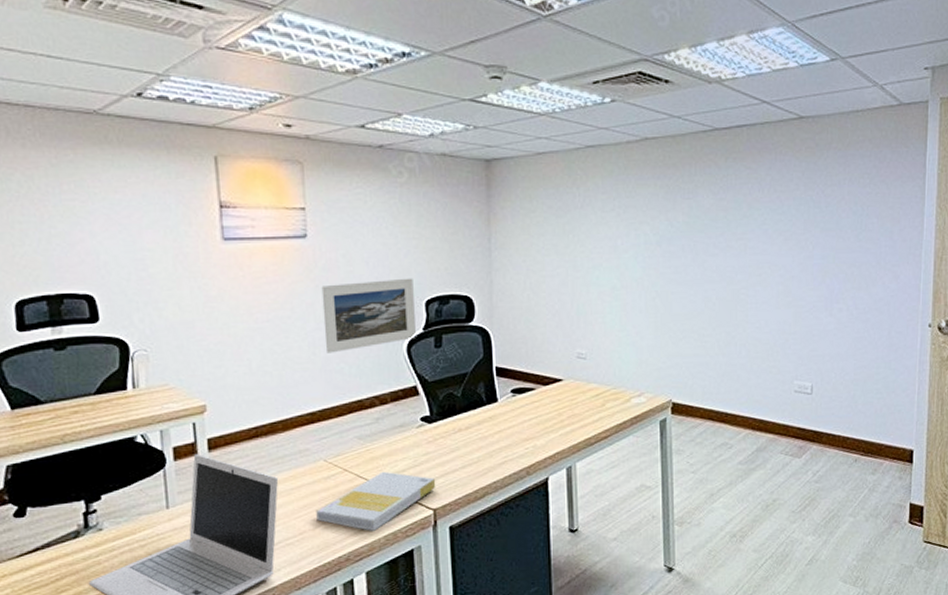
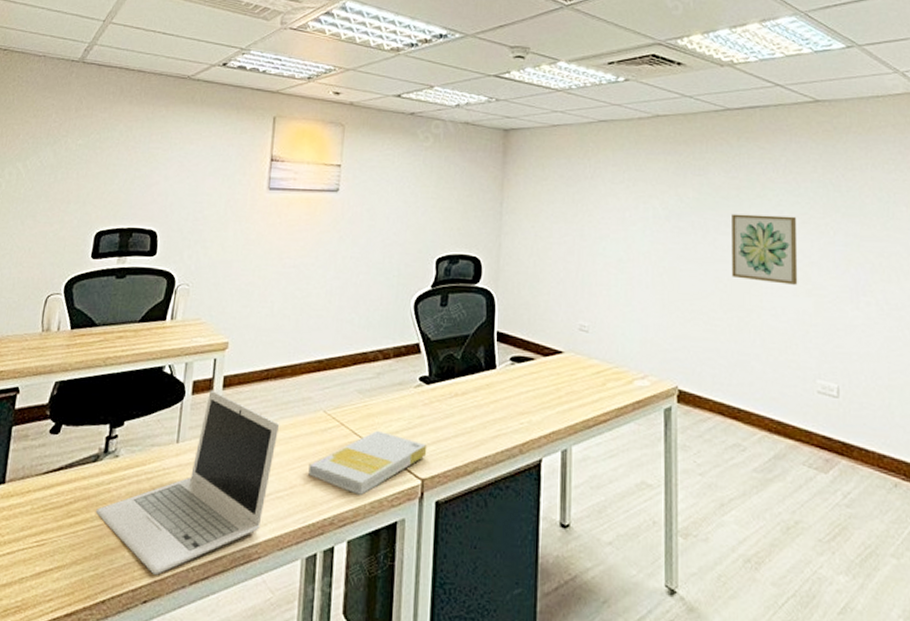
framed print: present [321,278,417,354] -> none [341,235,427,303]
wall art: none [720,234,780,299] -> present [731,214,798,285]

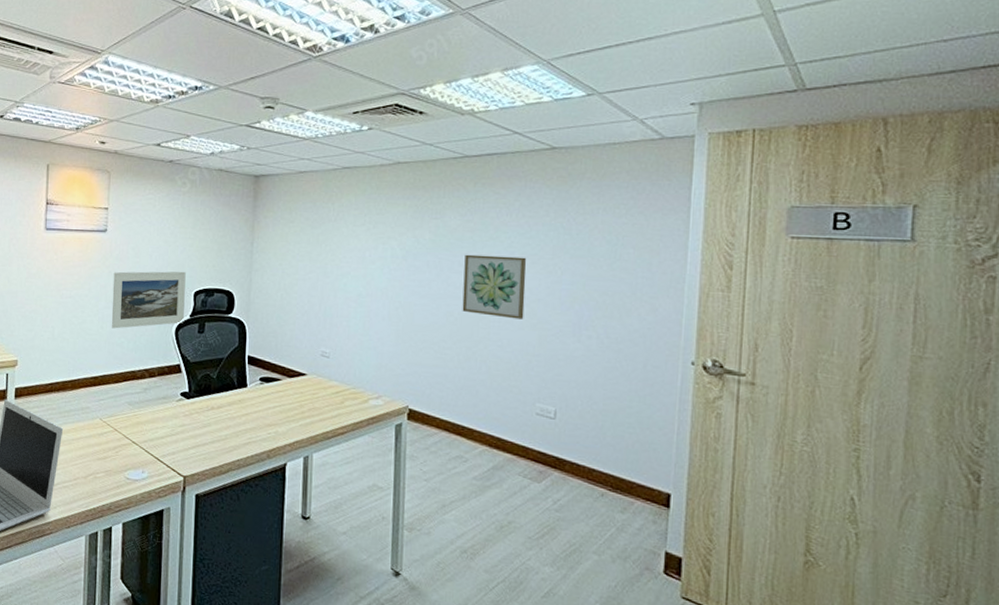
book: present [308,430,427,495] -> none [89,435,188,487]
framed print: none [341,235,427,303] -> present [111,271,186,329]

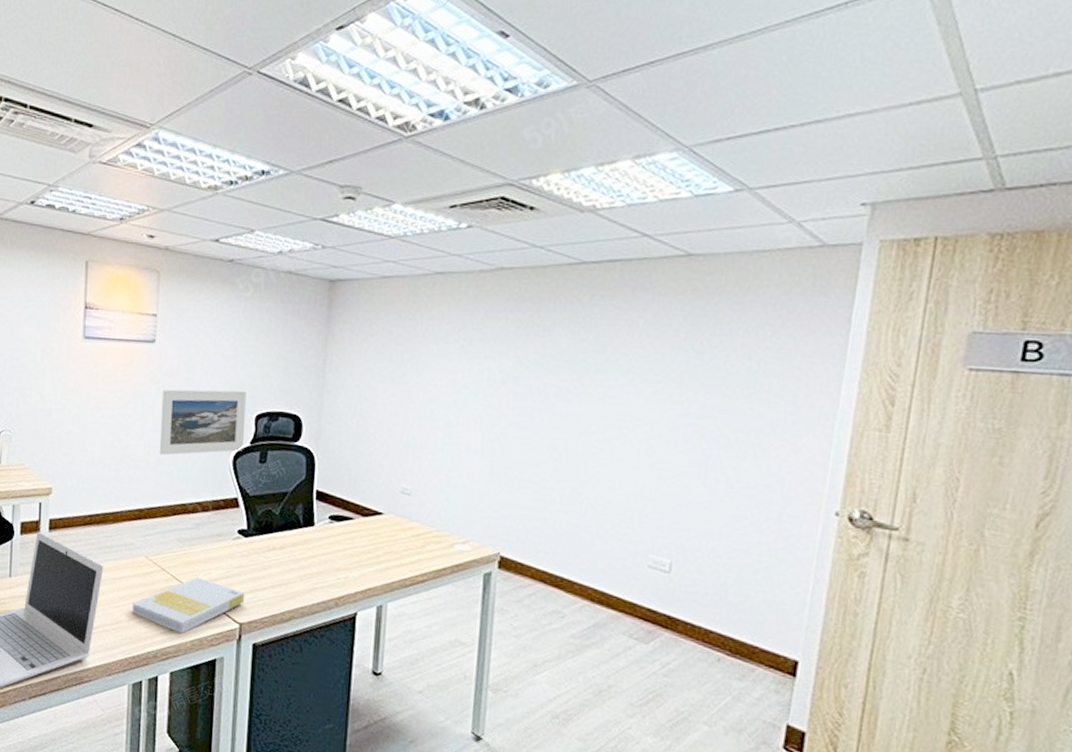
book: none [89,435,188,487] -> present [132,576,245,634]
wall art: present [462,254,526,319] -> none [568,379,648,458]

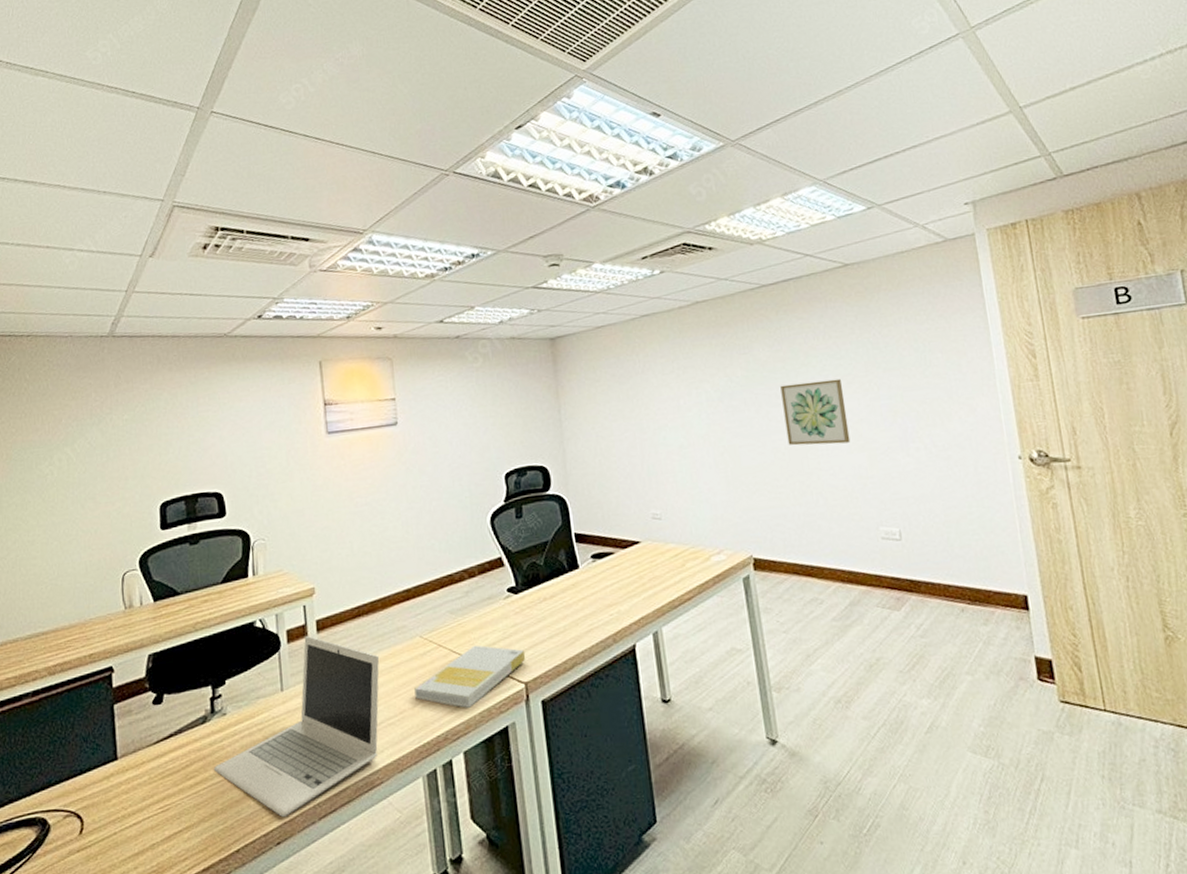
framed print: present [159,389,247,456] -> none [411,453,499,531]
wall art: none [568,379,648,458] -> present [780,378,851,446]

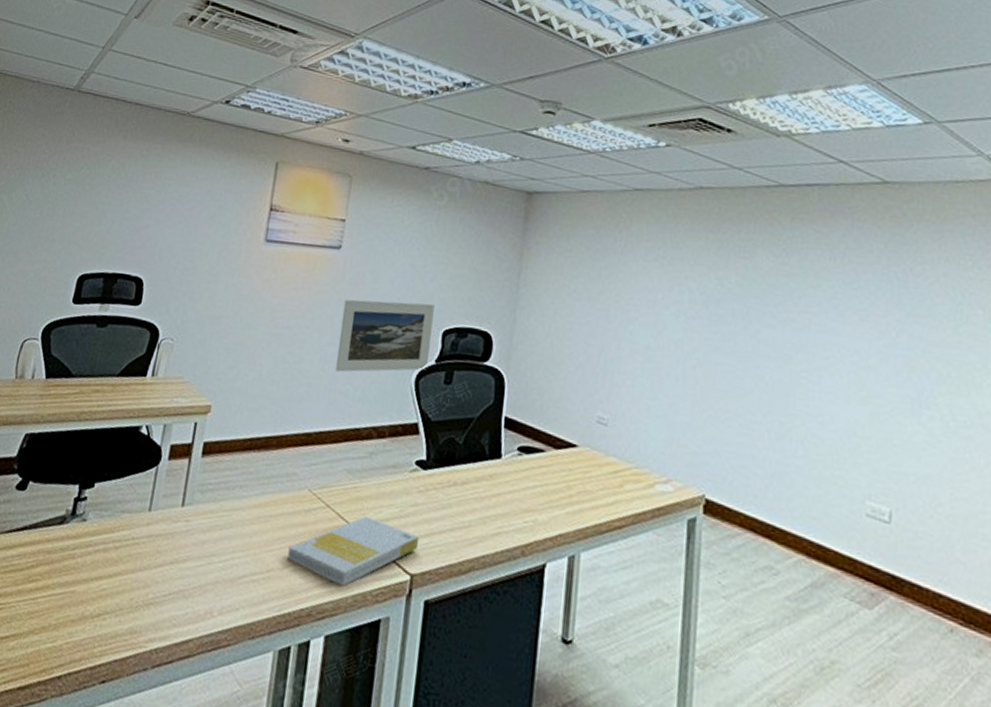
laptop: present [213,635,380,818] -> none [57,456,261,654]
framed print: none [411,453,499,531] -> present [336,299,435,373]
wall art: present [780,378,851,446] -> none [774,304,854,391]

